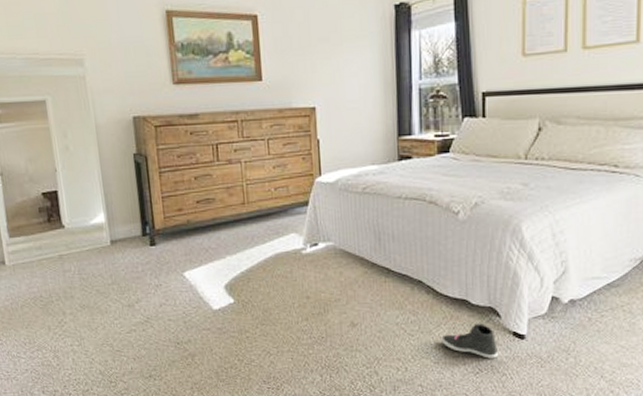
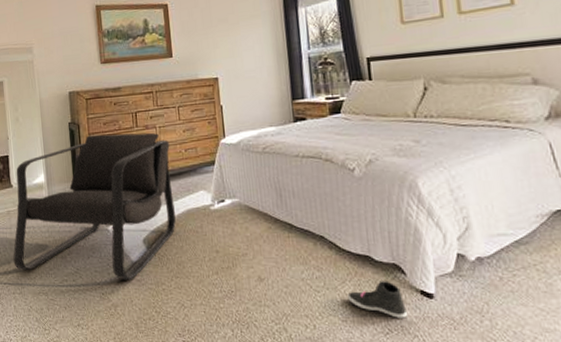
armchair: none [68,168,263,329] -> present [13,132,177,280]

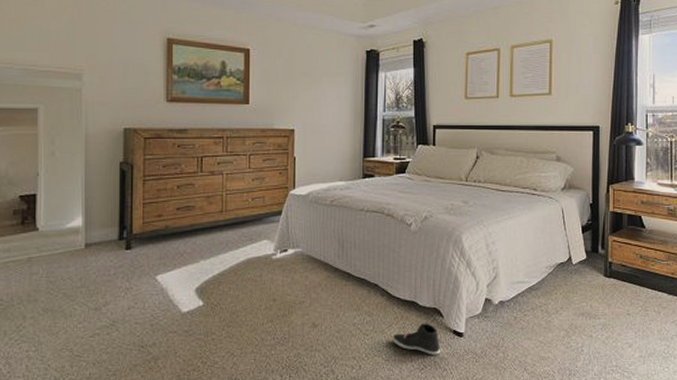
armchair: present [13,132,177,280] -> none [30,177,236,332]

